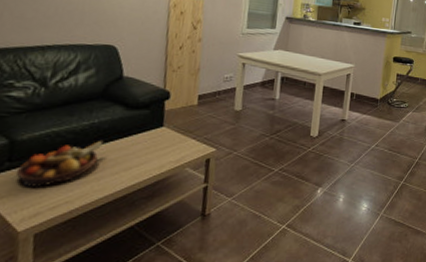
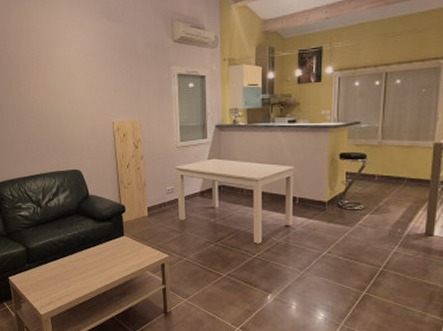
fruit bowl: present [15,141,104,187] -> none [33,248,84,283]

